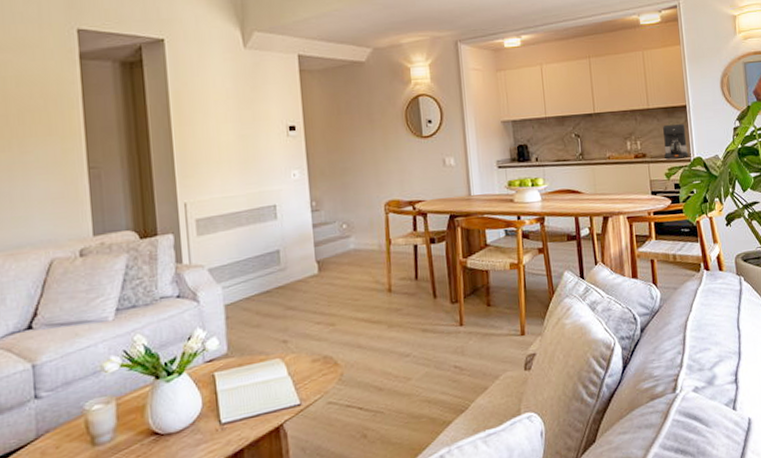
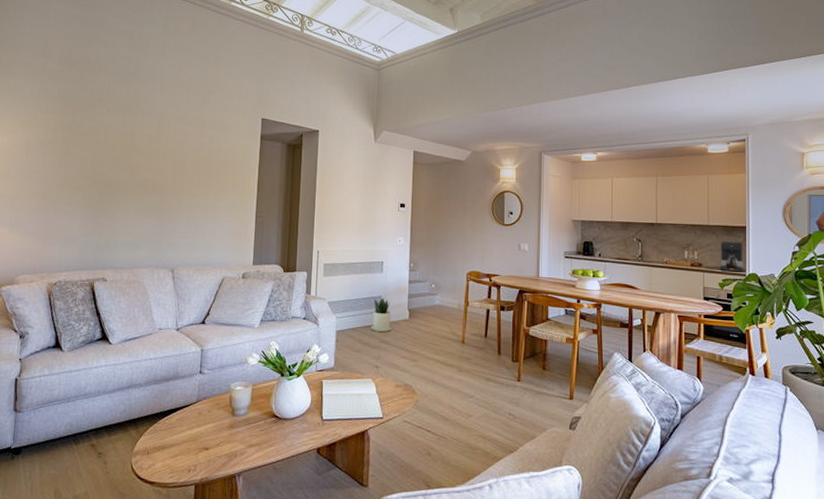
planter: none [270,252,298,297] -> present [370,298,392,333]

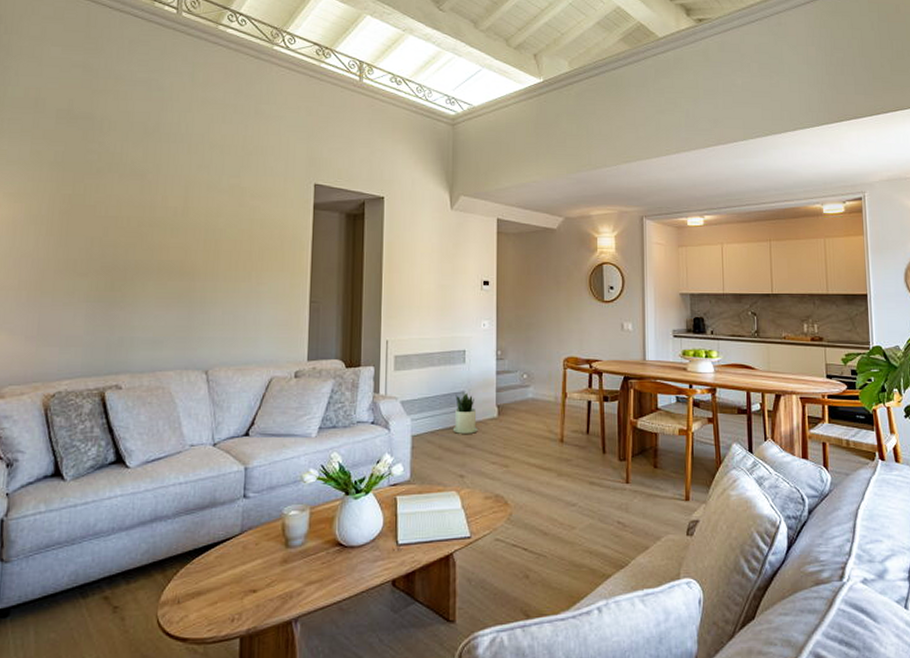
coffee maker: present [720,241,744,272] -> none [842,311,868,345]

